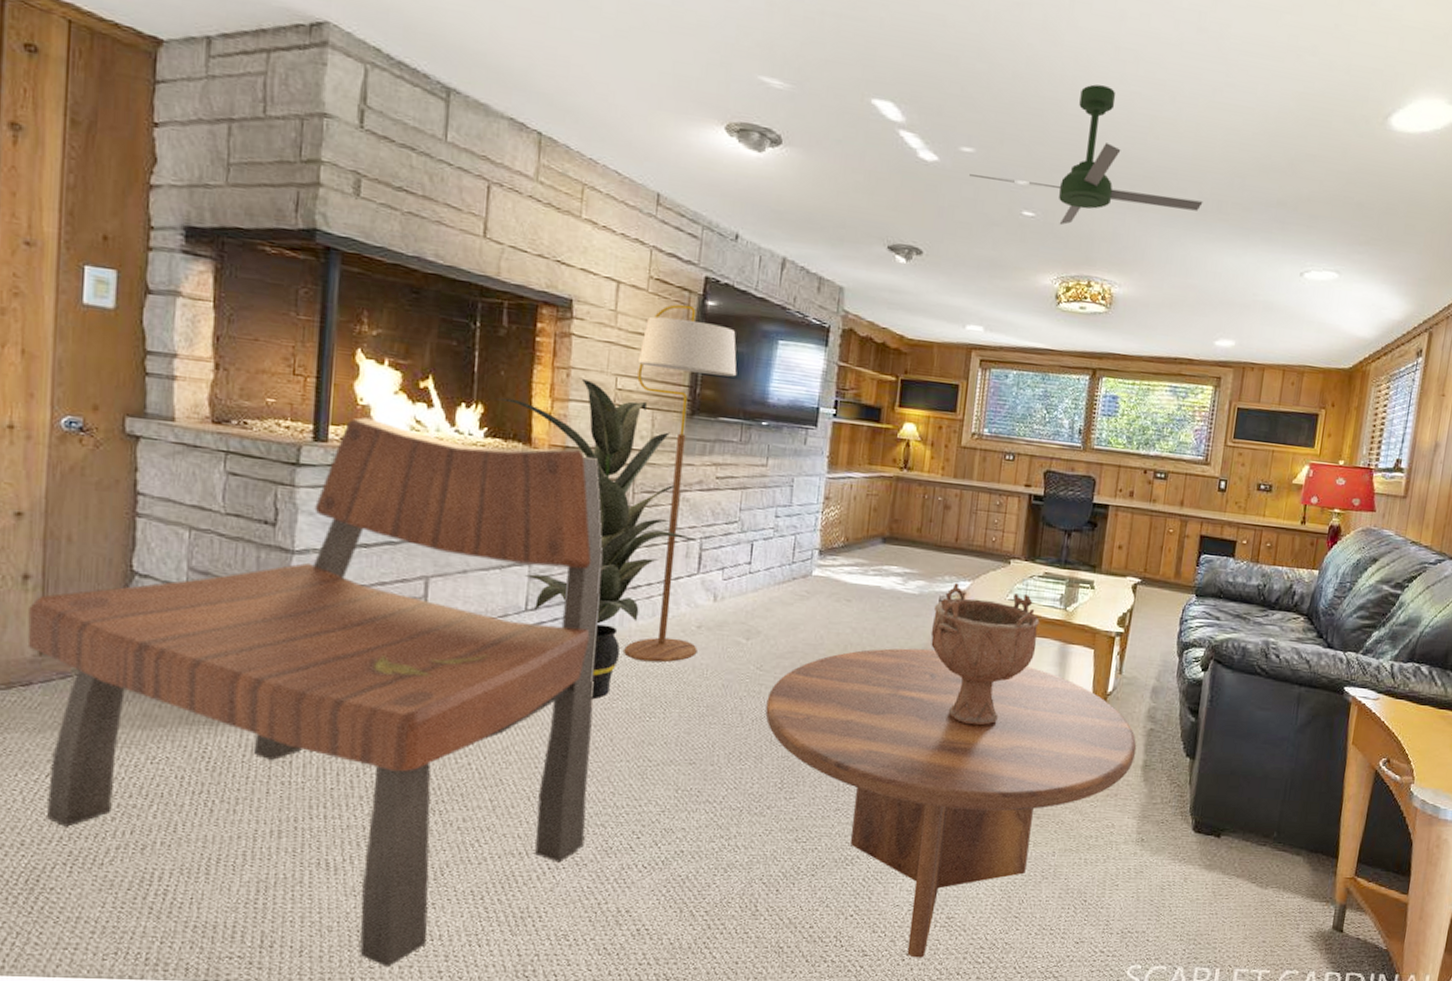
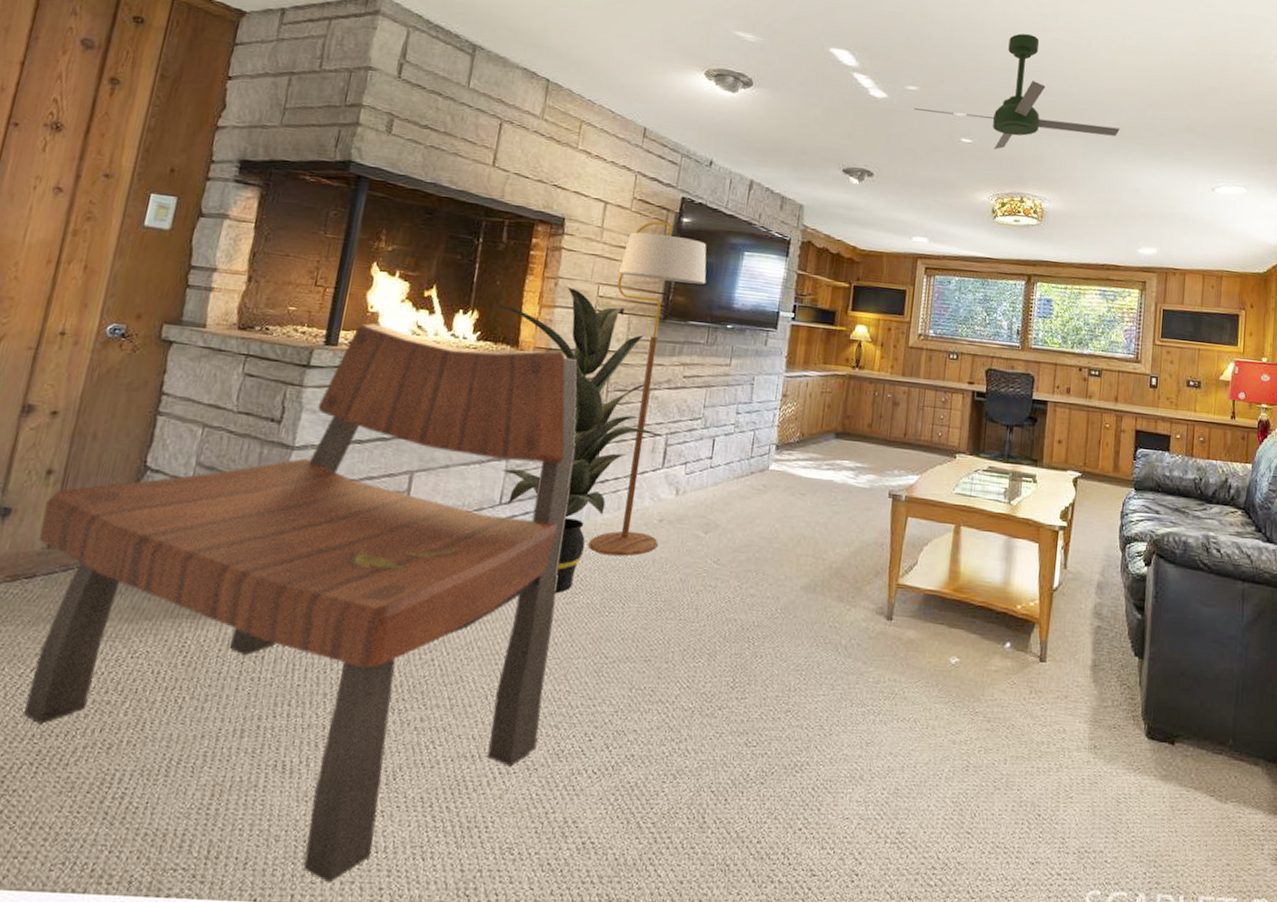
coffee table: present [765,648,1137,958] -> none [720,542,1085,880]
decorative bowl: present [931,582,1040,726] -> none [881,476,985,622]

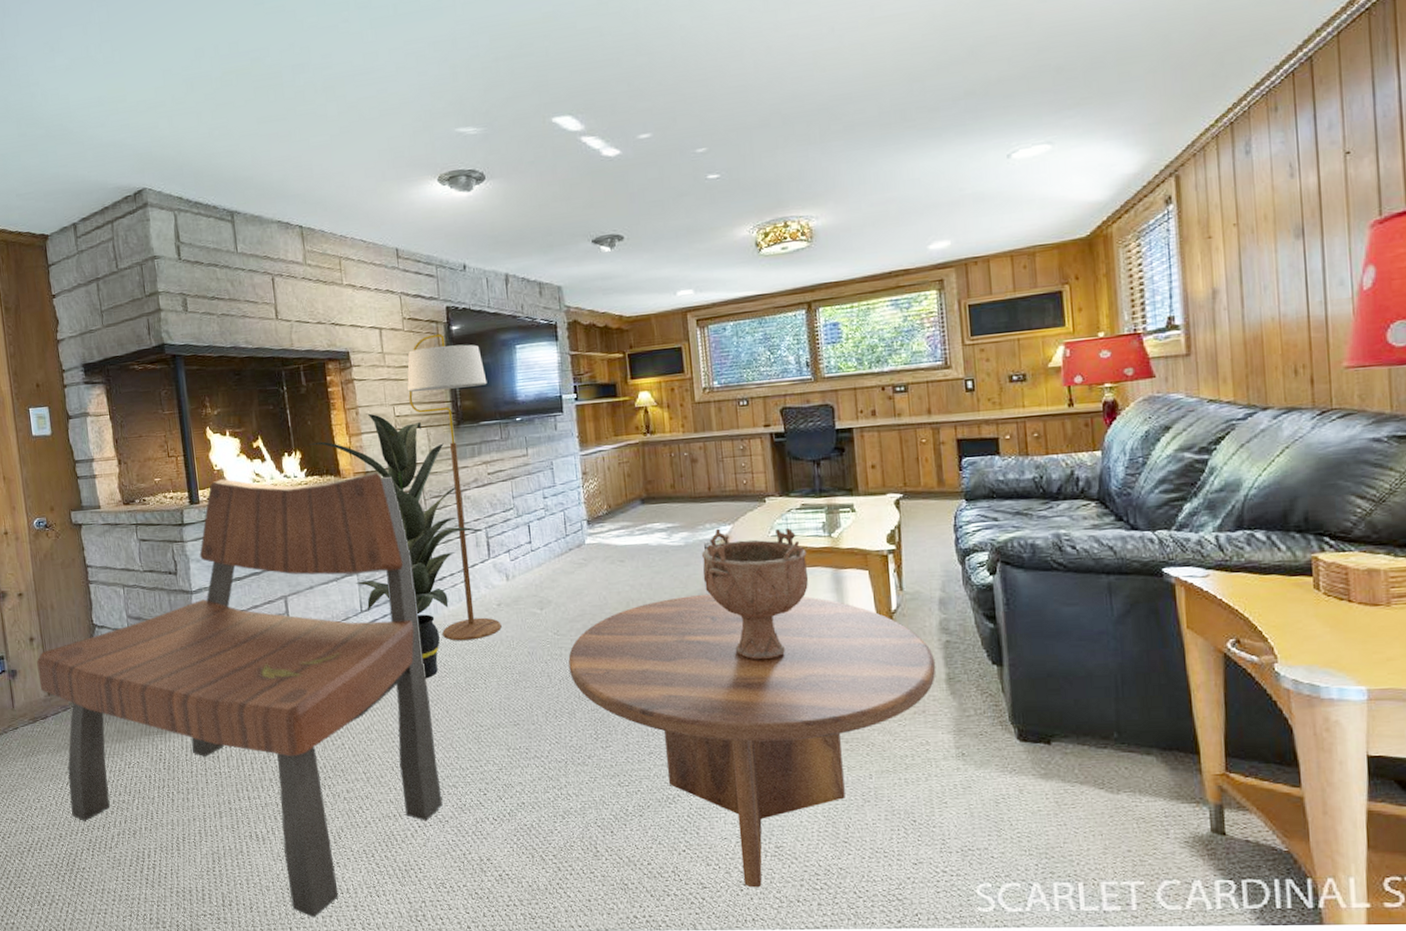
coffee table: none [720,542,1085,880] -> present [568,595,936,888]
decorative bowl: none [881,476,985,622] -> present [701,528,809,660]
ceiling fan: present [914,33,1120,150] -> none [651,38,885,178]

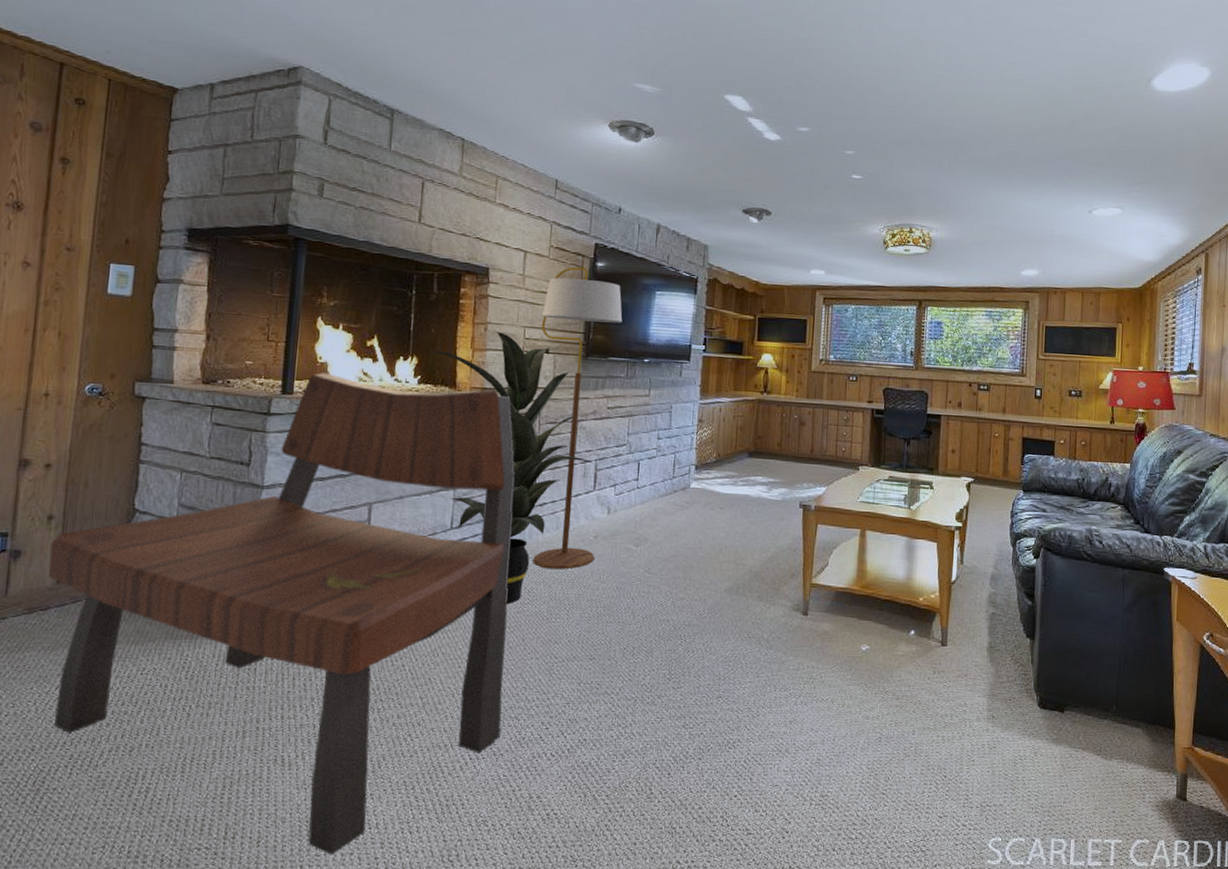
coffee table: present [568,595,936,888] -> none [654,548,981,836]
decorative bowl: present [701,528,809,660] -> none [794,488,888,616]

